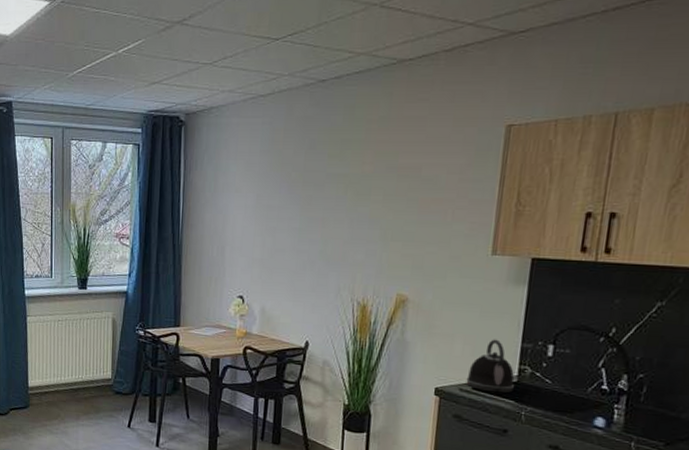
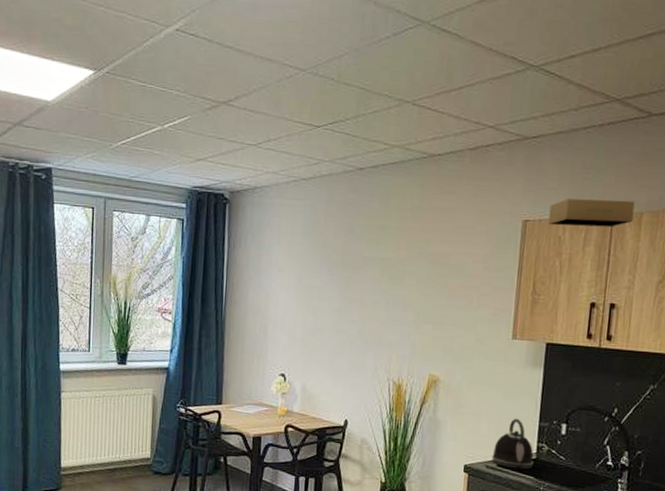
box: none [536,95,645,129] -> present [548,198,635,228]

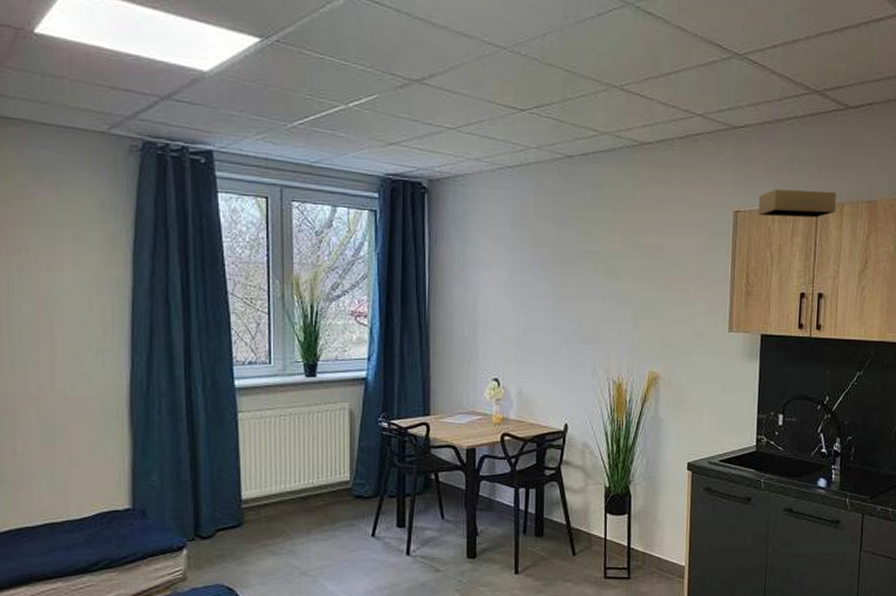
kettle: present [491,418,534,470] -> none [714,412,754,463]

